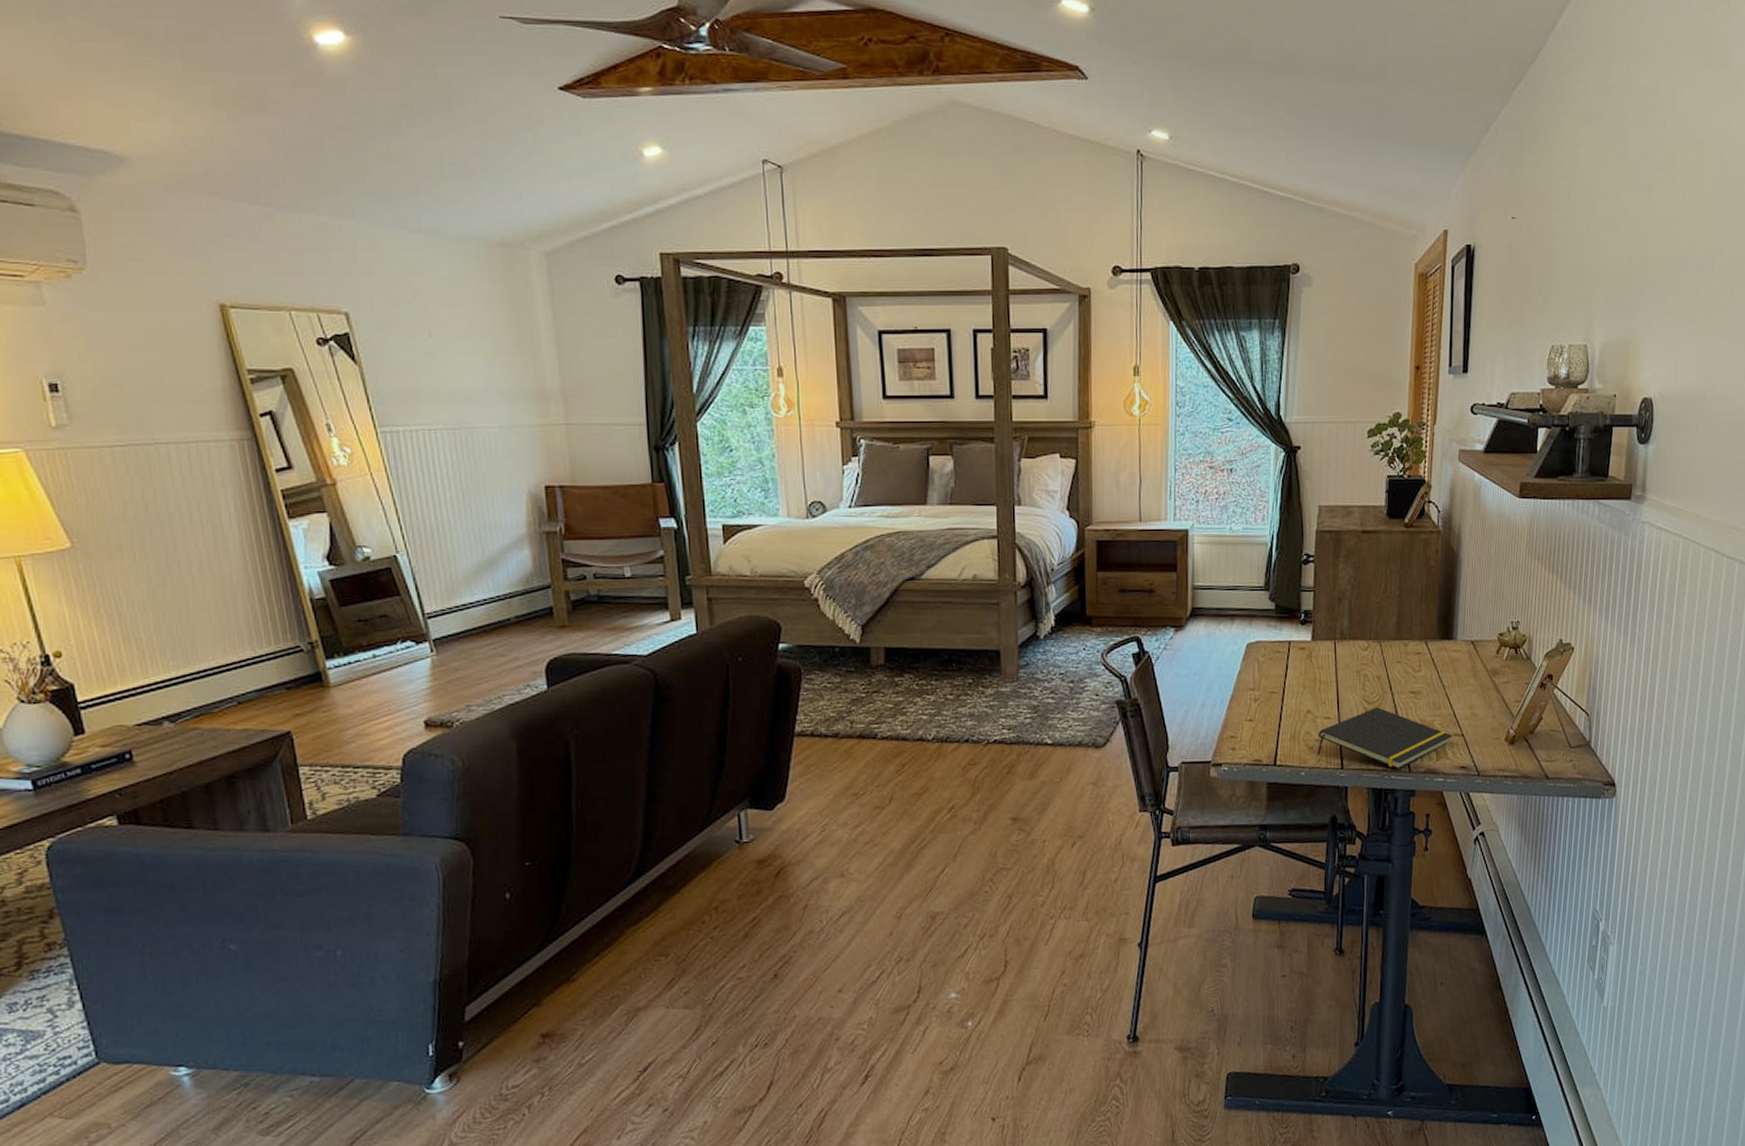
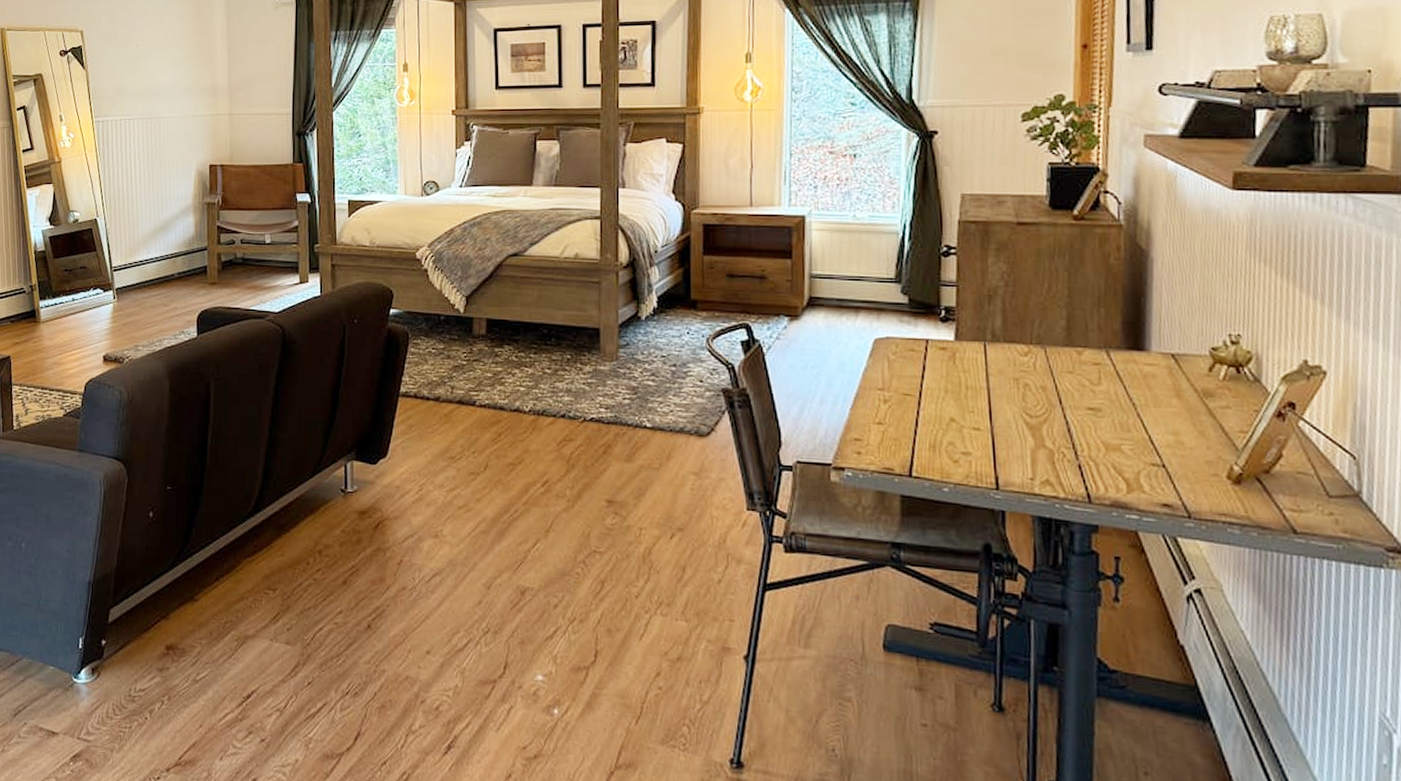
notepad: present [1317,707,1452,769] -> none [964,422,1149,498]

